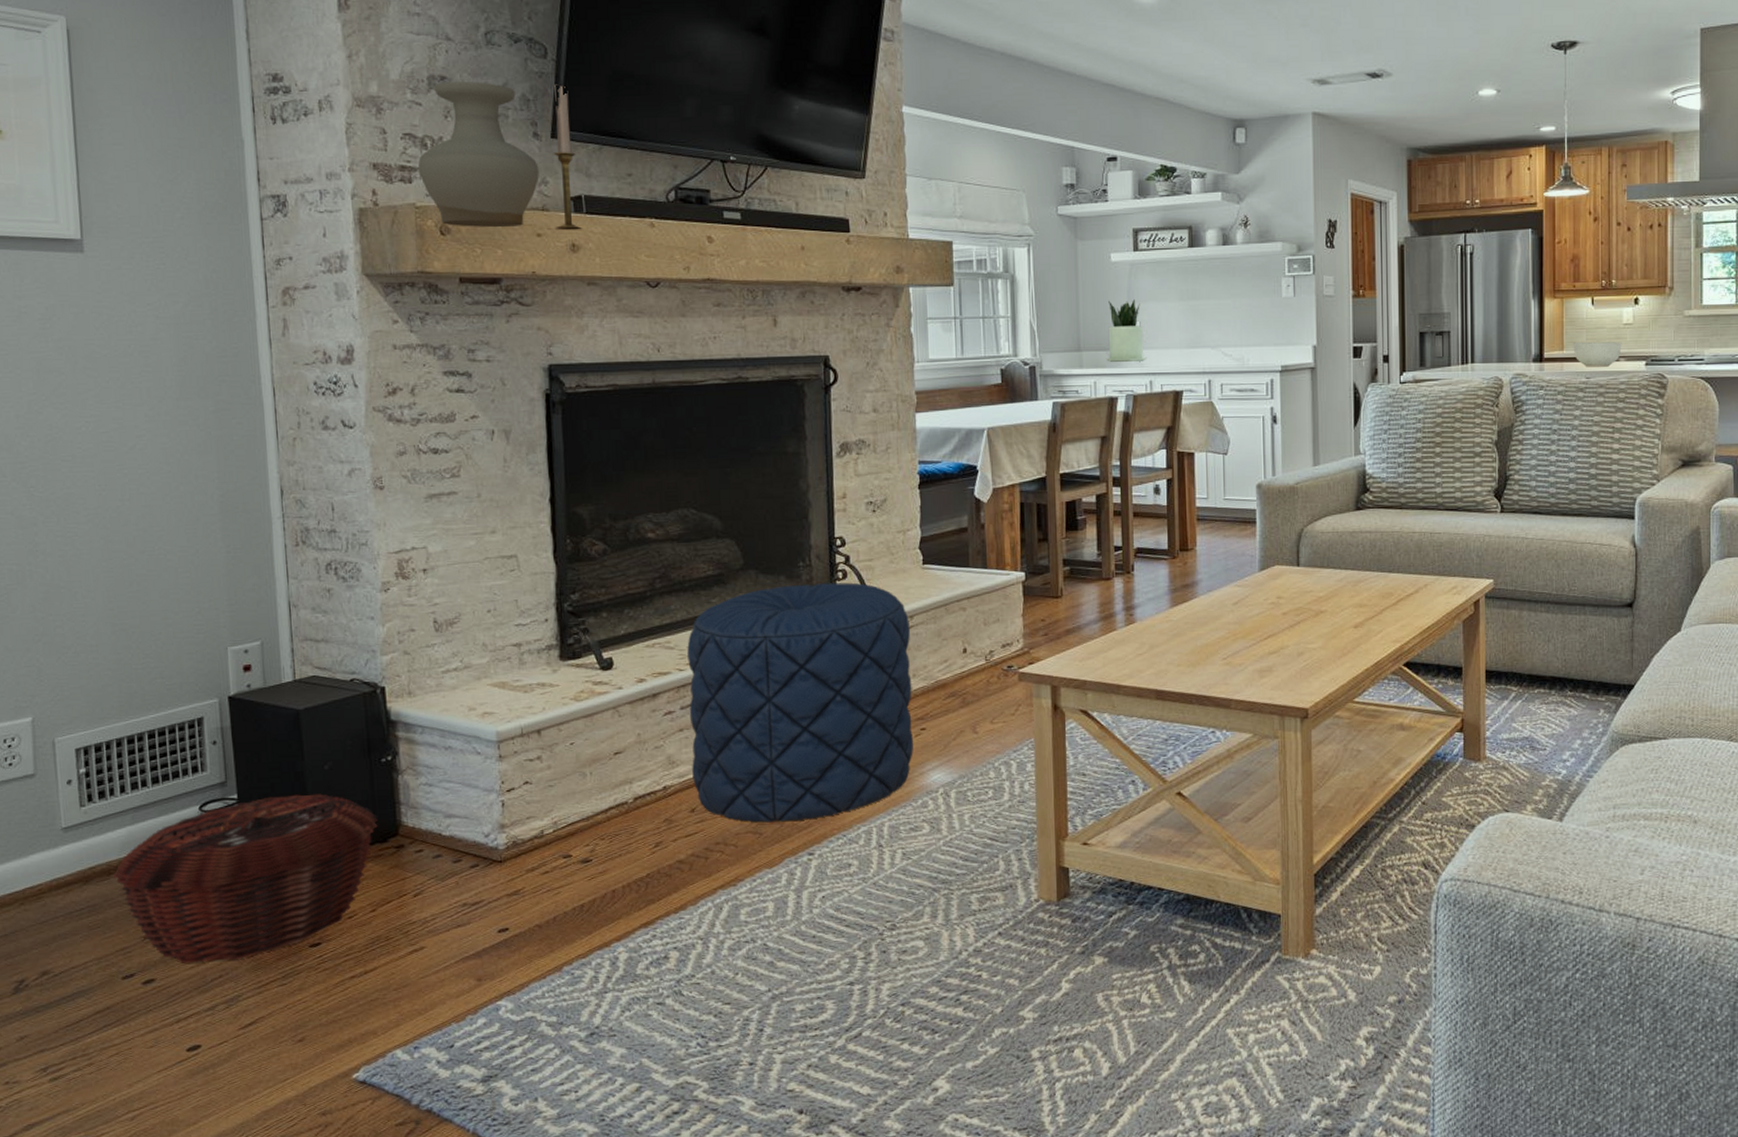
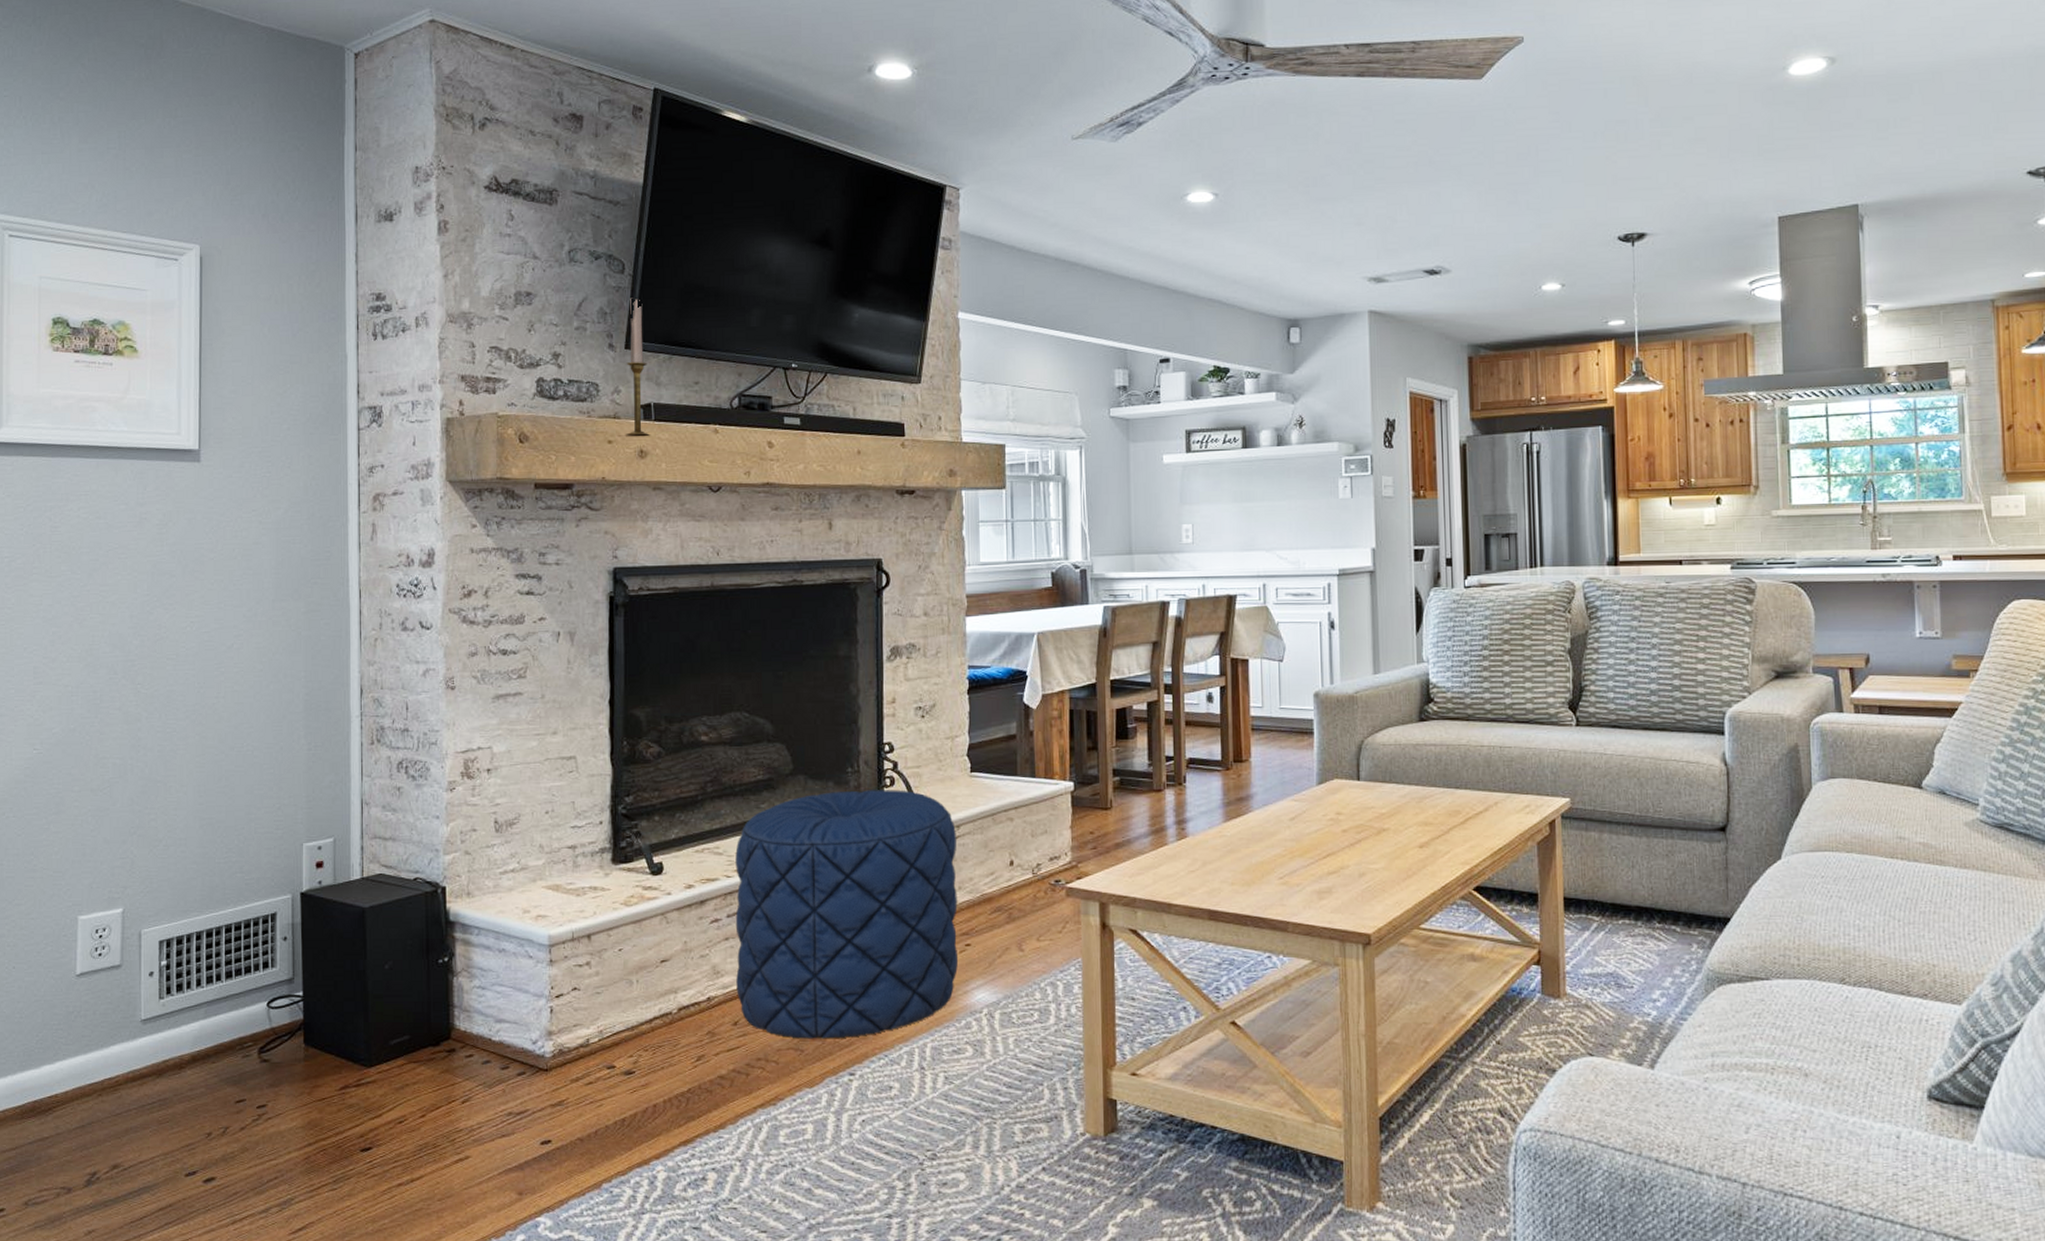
woven basket: present [112,794,378,963] -> none [183,994,432,1163]
vase: present [417,81,539,228] -> none [501,297,613,436]
planter: present [1106,299,1147,363] -> none [1158,501,1200,566]
bowl: present [1573,342,1622,367] -> none [1650,544,1704,571]

